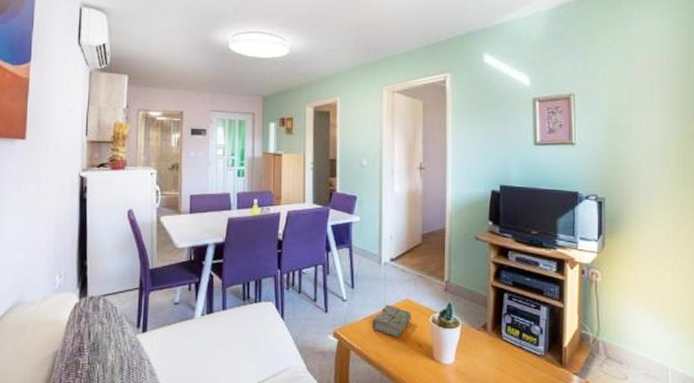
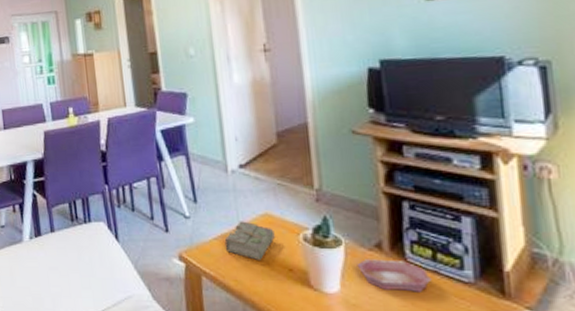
bowl: none [468,337,518,363] -> present [357,259,432,292]

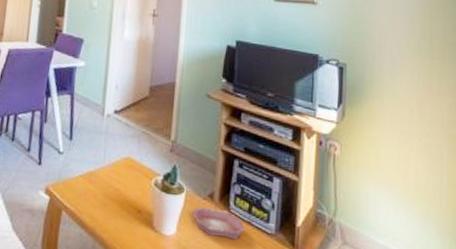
diary: present [224,221,275,260] -> none [88,161,132,200]

